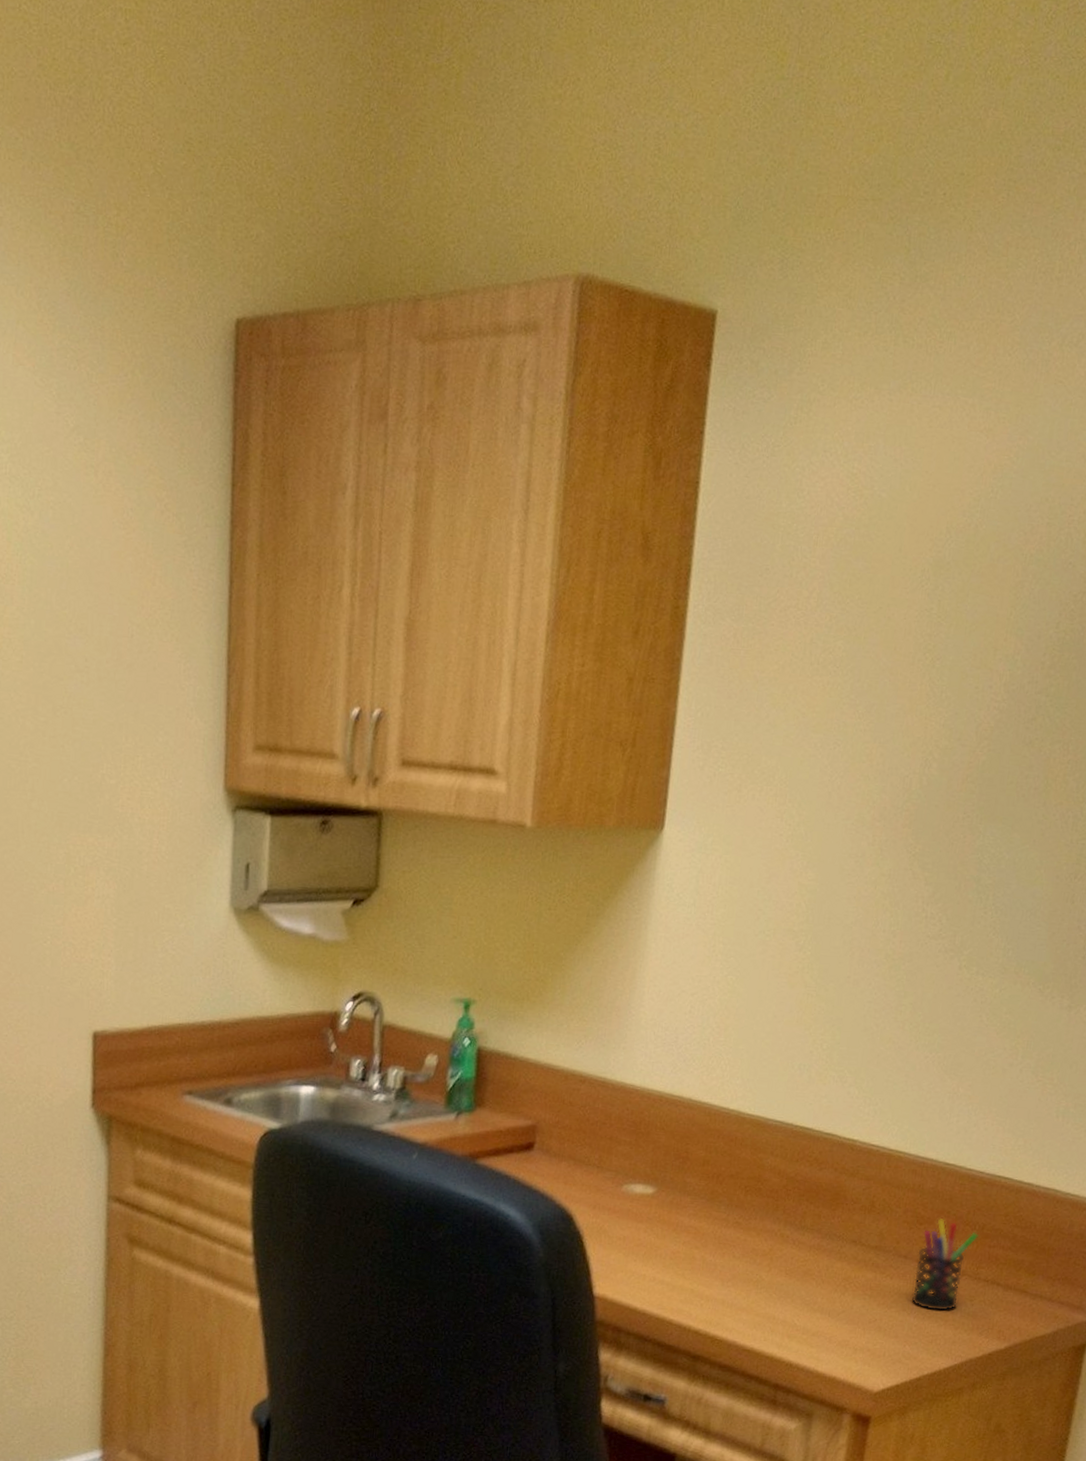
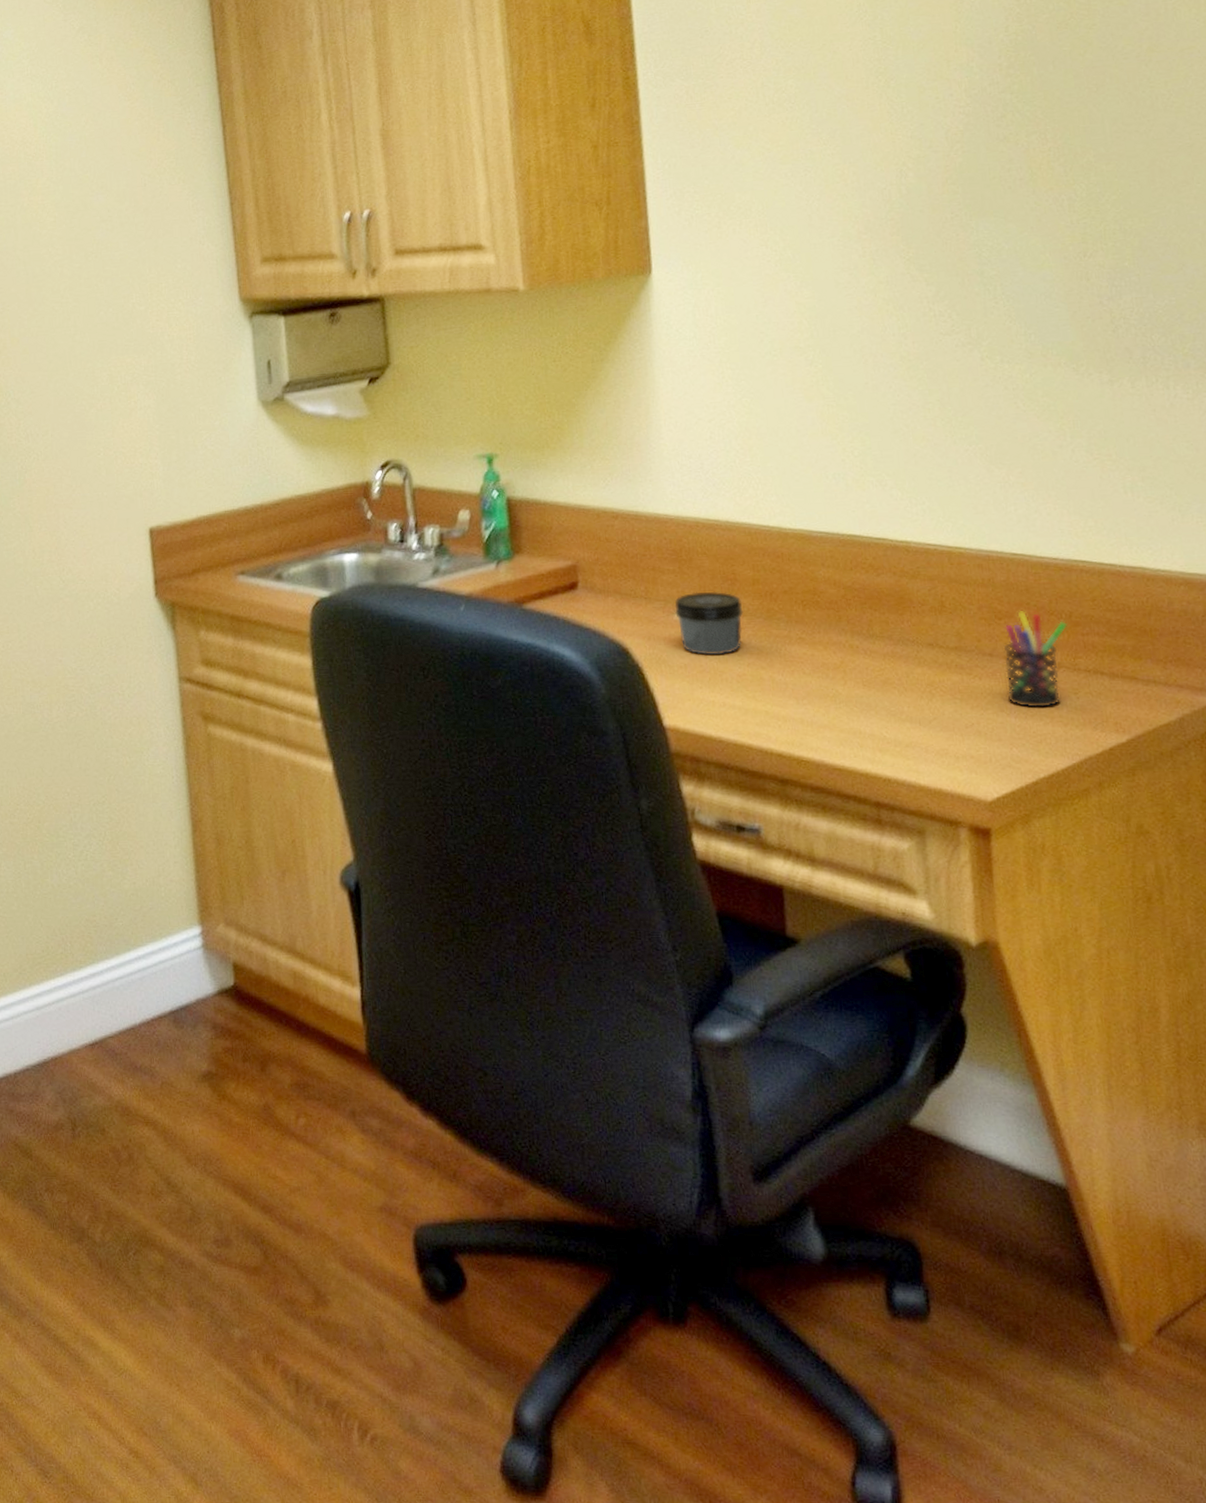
jar: none [623,1166,689,1231] -> present [674,591,743,656]

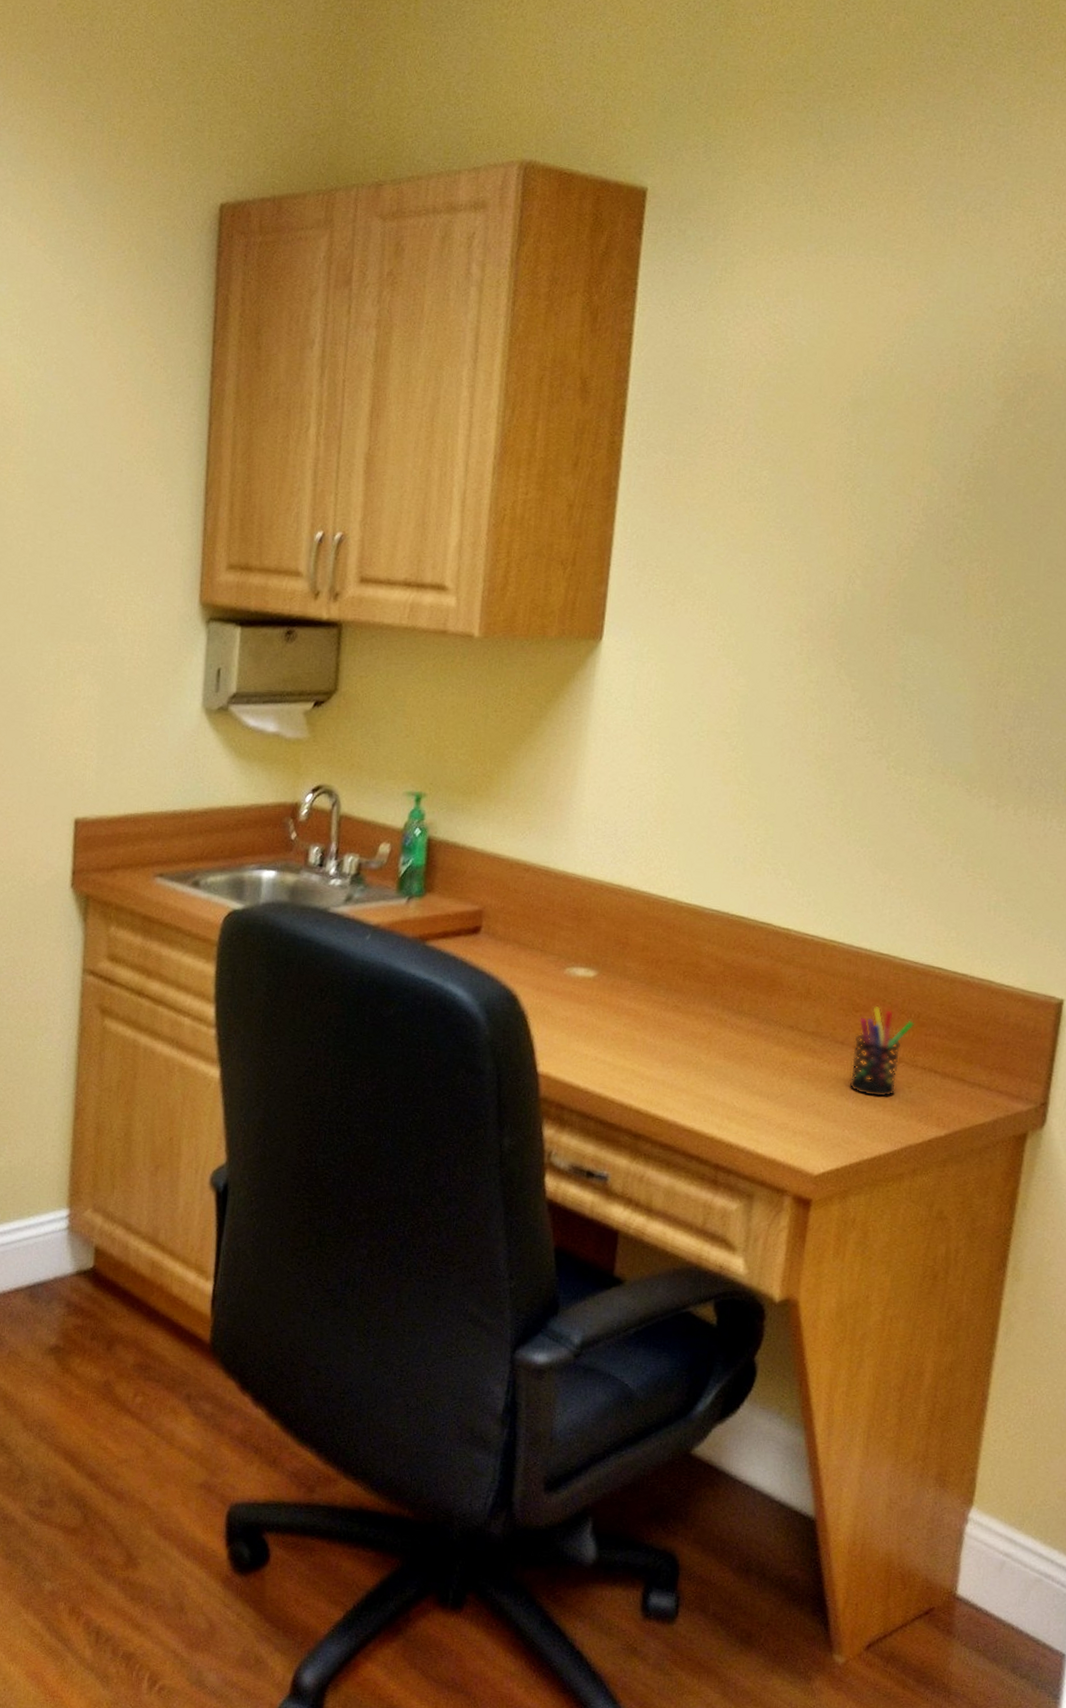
jar: present [674,591,743,656] -> none [565,950,629,1013]

